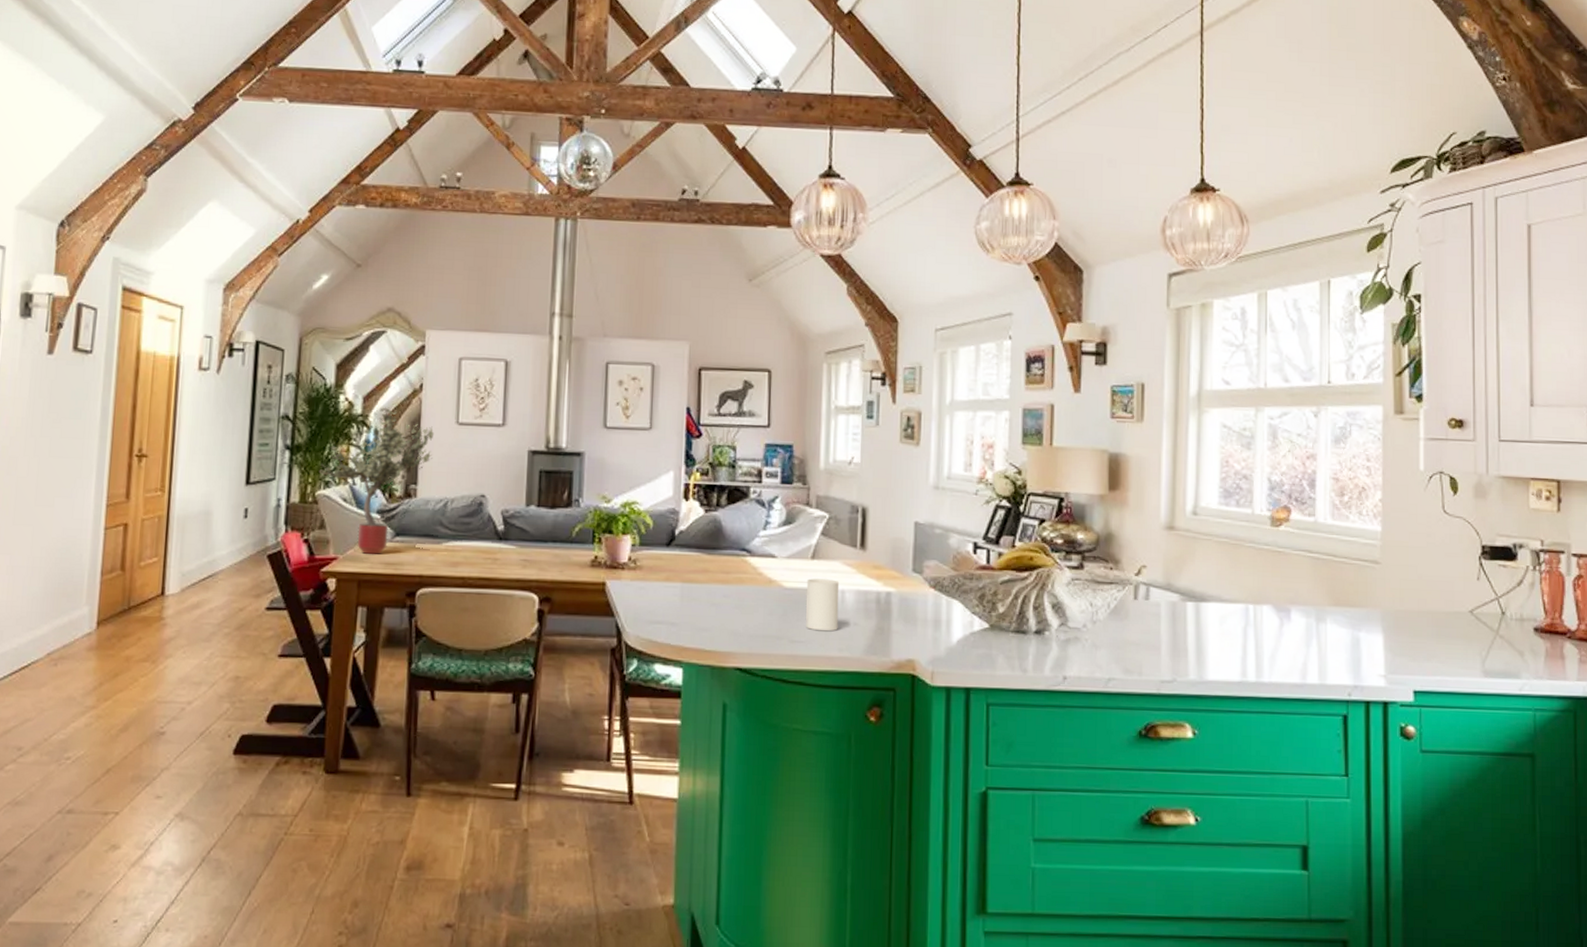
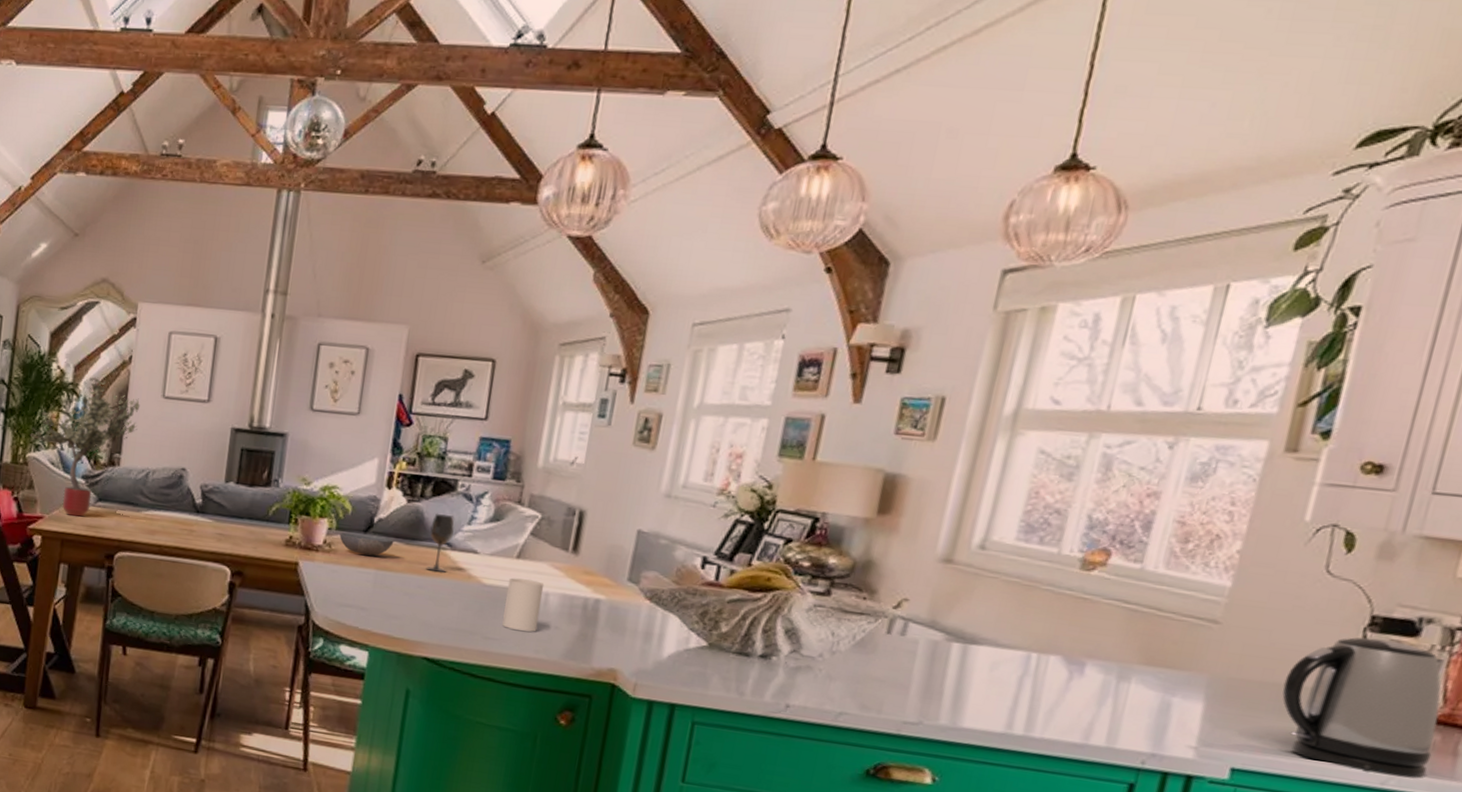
bowl: none [643,548,696,569] -> present [339,532,394,556]
wine glass: none [729,520,751,579] -> present [426,513,455,573]
kettle: none [1435,565,1548,683] -> present [1282,637,1445,779]

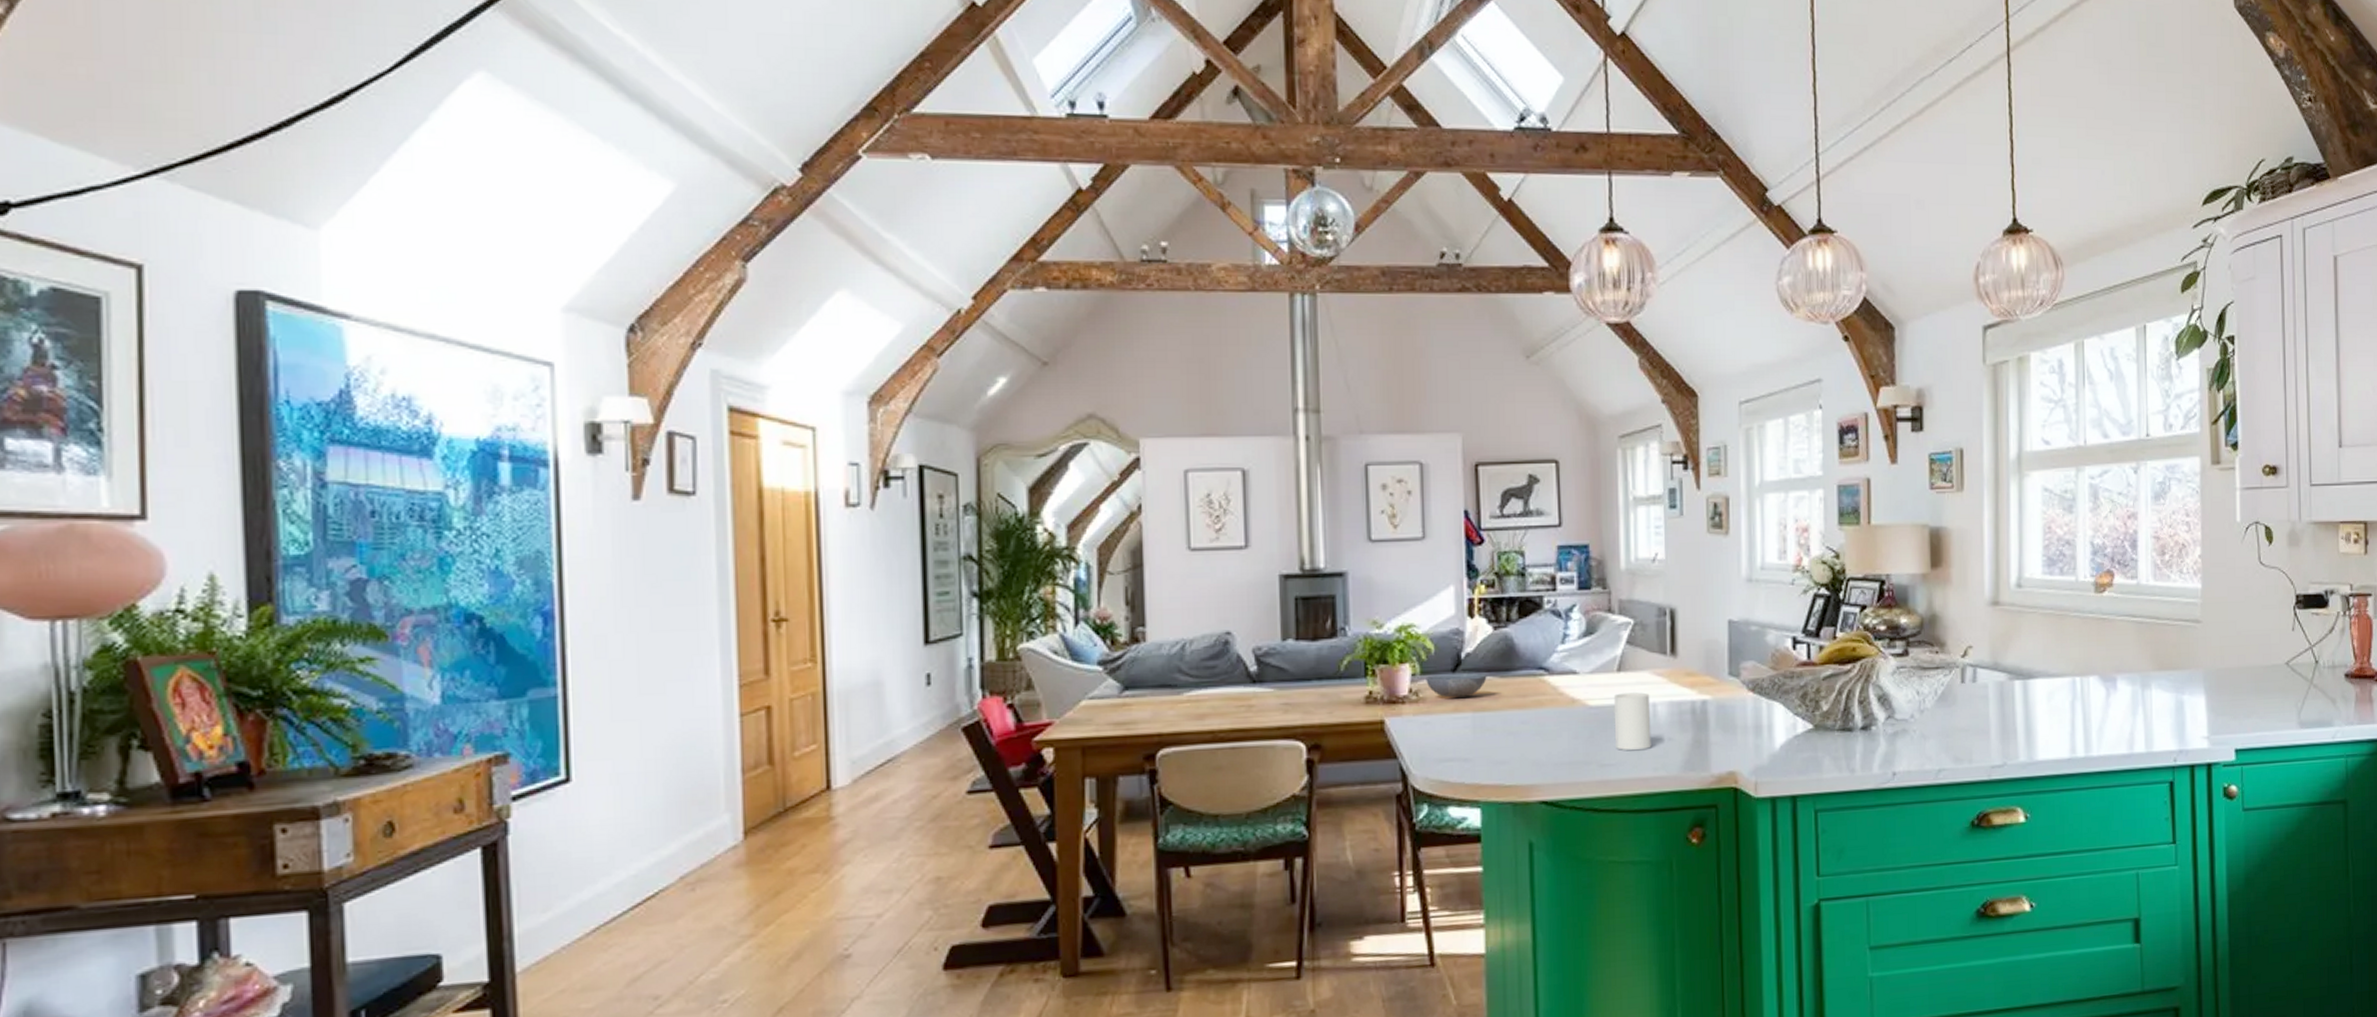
potted tree: present [30,377,141,517] -> none [1018,536,1162,716]
wine glass: present [426,513,455,573] -> none [1523,636,1549,702]
kettle: present [1282,637,1445,779] -> none [2253,613,2358,731]

